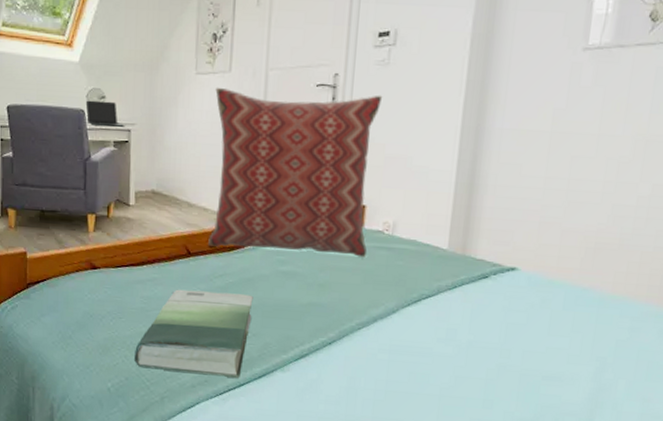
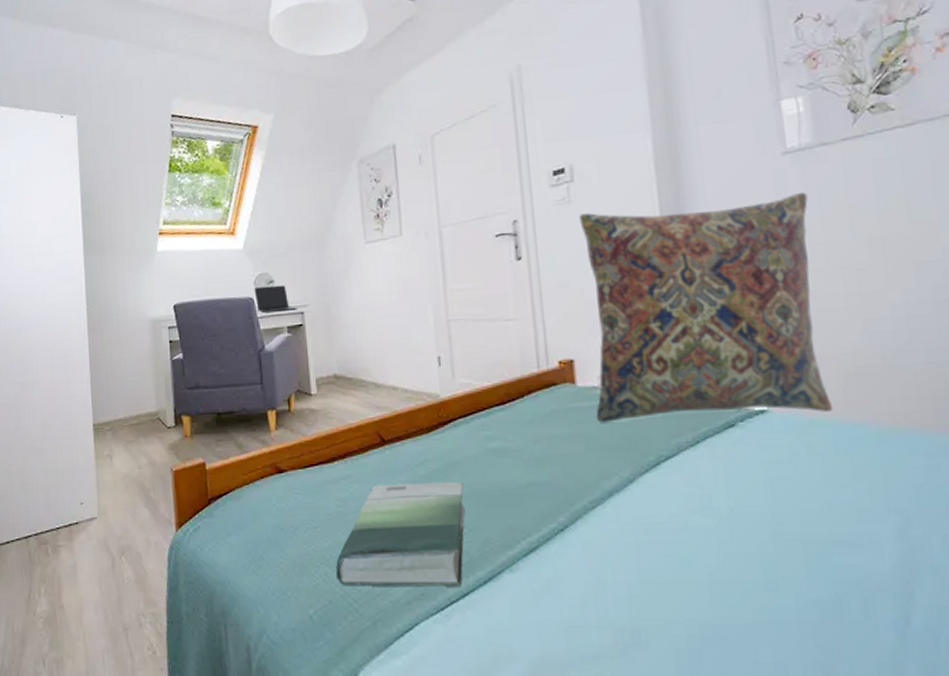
pillow: present [207,87,383,258] -> none [388,235,586,430]
pillow: none [375,77,595,276] -> present [579,192,833,423]

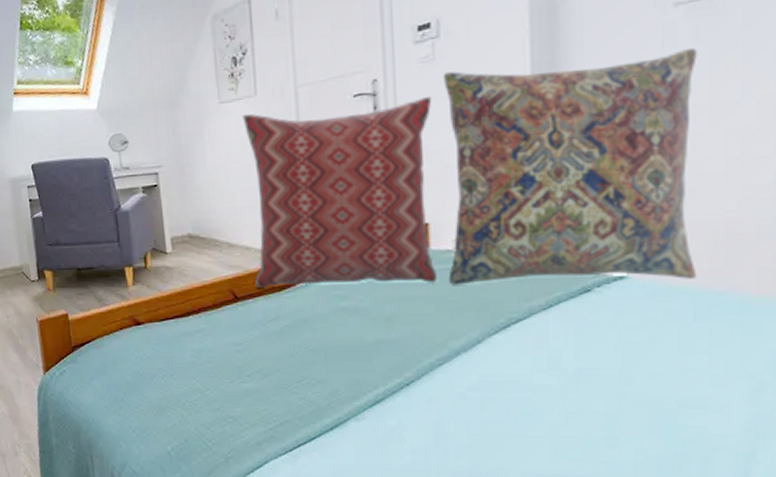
laptop: present [254,284,297,314] -> none [108,145,152,174]
book: present [335,481,465,587] -> none [191,337,314,431]
pillow: none [388,235,586,430] -> present [242,95,438,288]

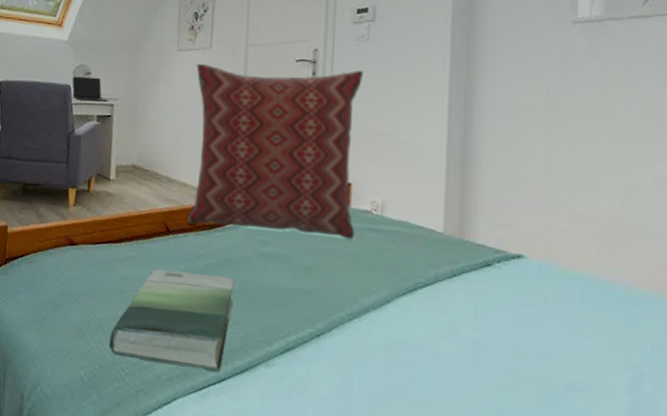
laptop: none [108,145,152,174] -> present [72,76,108,102]
book: none [191,337,314,431] -> present [108,269,235,372]
pillow: present [443,47,697,285] -> none [364,52,590,266]

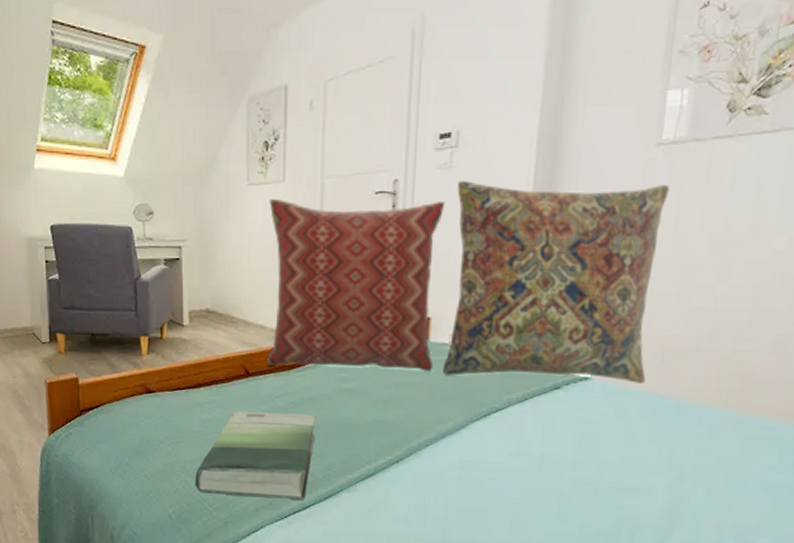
laptop: present [72,76,108,102] -> none [133,216,175,244]
pillow: none [364,52,590,266] -> present [442,181,670,383]

